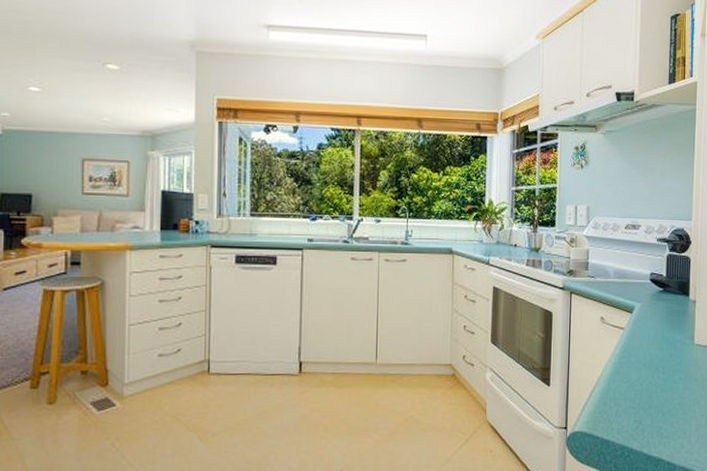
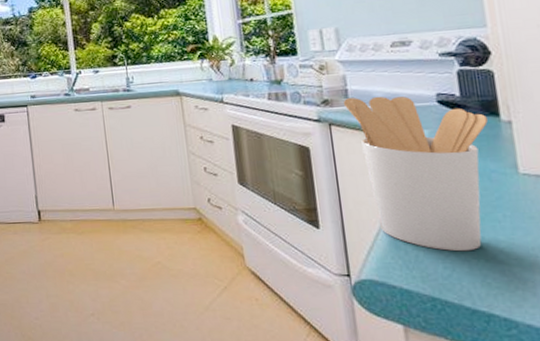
utensil holder: none [583,271,681,408] -> present [343,96,488,252]

